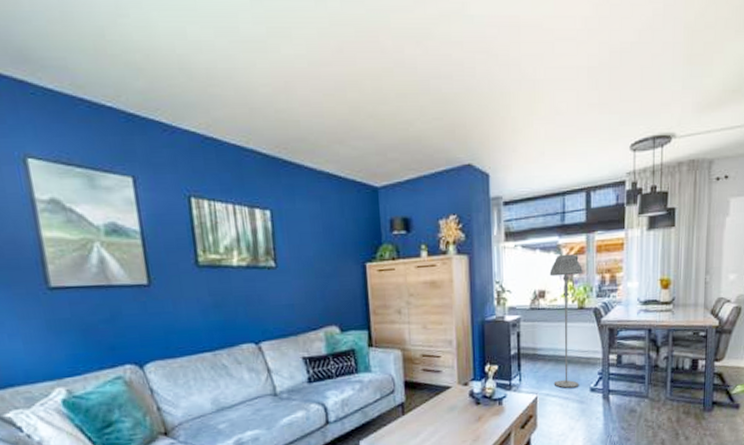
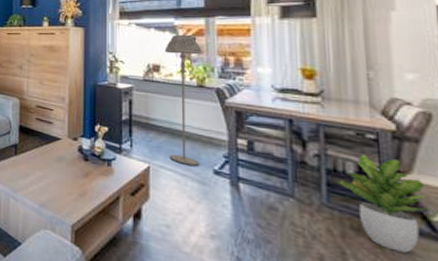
potted plant: none [678,350,732,423] -> present [338,155,431,253]

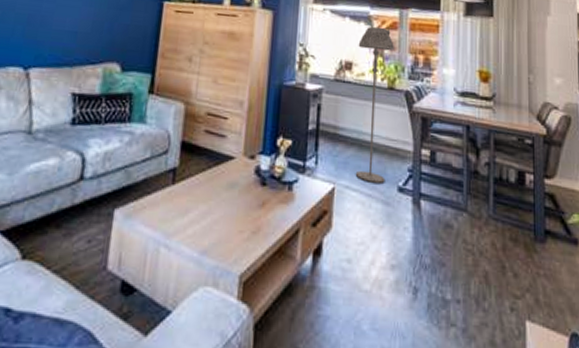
potted plant: present [338,155,431,253] -> none [502,161,567,259]

